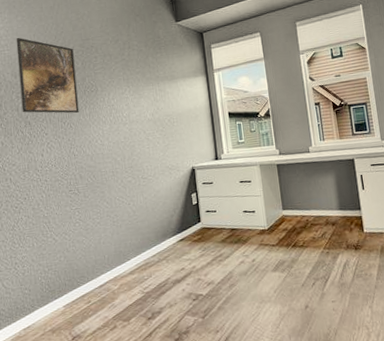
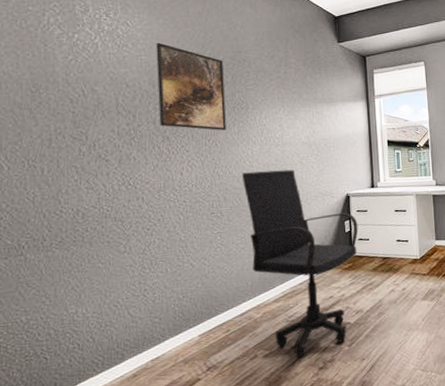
office chair: none [95,146,205,329] -> present [242,169,358,358]

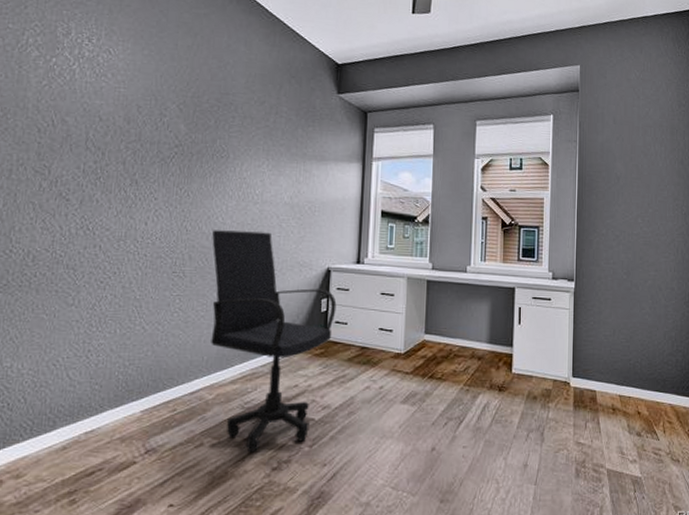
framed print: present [155,42,226,131] -> none [129,74,207,181]

